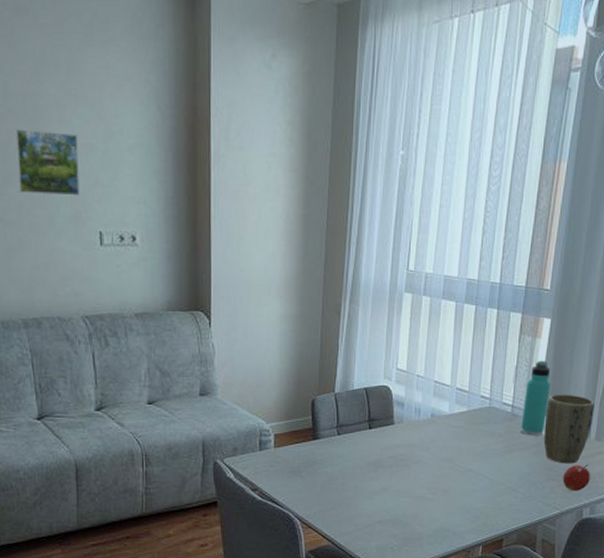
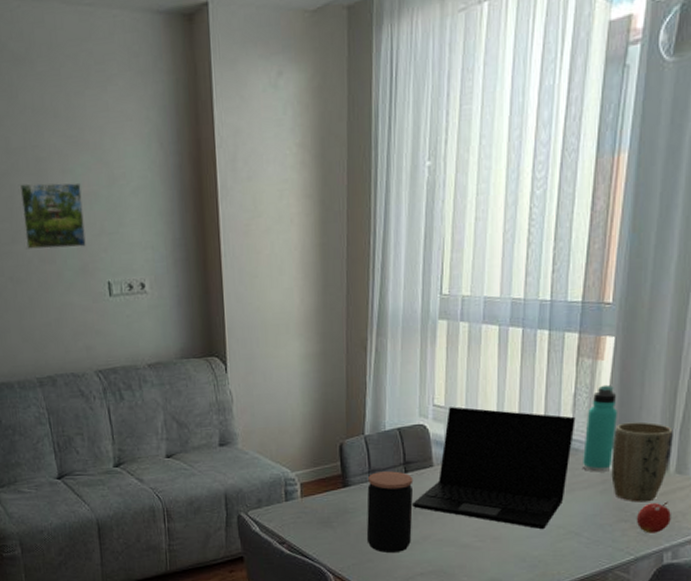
coffee jar: none [332,427,376,503] -> present [366,471,414,554]
laptop: none [373,371,516,485] -> present [411,406,576,530]

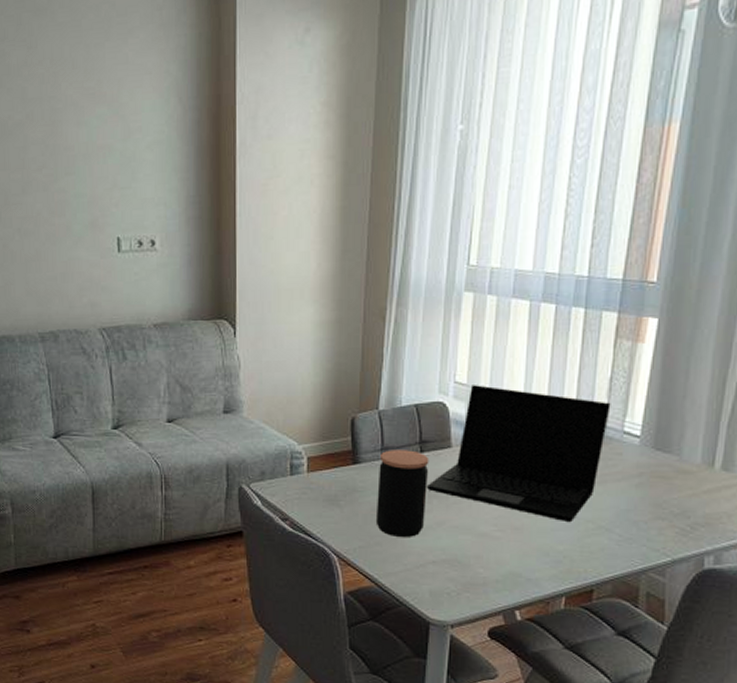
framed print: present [18,182,86,250] -> none [32,134,97,202]
thermos bottle: present [581,384,617,472] -> none [615,369,658,464]
plant pot: present [611,421,673,502] -> none [648,411,720,500]
fruit: present [637,501,671,534] -> none [676,500,715,535]

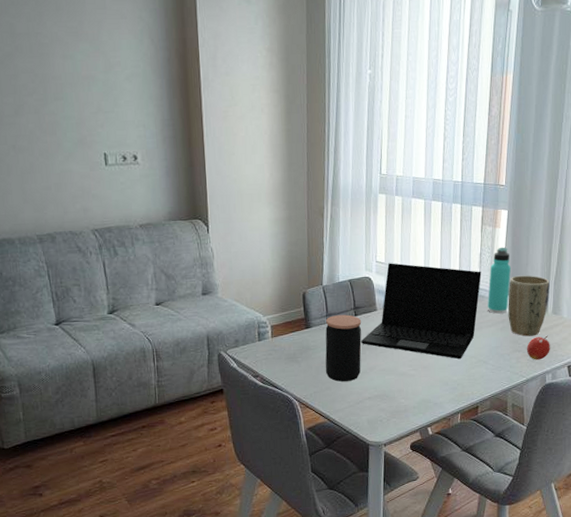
thermos bottle: none [615,369,658,464] -> present [487,247,511,314]
plant pot: none [648,411,720,500] -> present [508,275,550,337]
fruit: none [676,500,715,535] -> present [527,335,550,360]

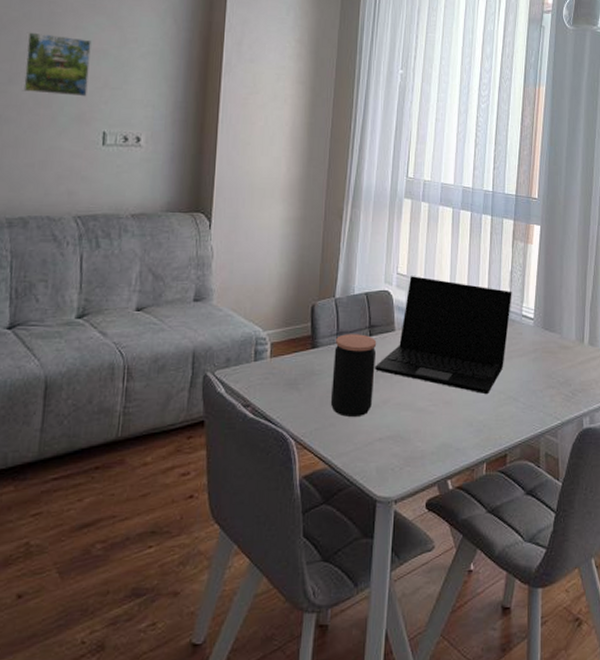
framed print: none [21,64,84,123] -> present [22,32,91,97]
thermos bottle: present [487,247,511,314] -> none [517,265,544,342]
plant pot: present [508,275,550,337] -> none [540,298,586,370]
fruit: present [527,335,550,360] -> none [562,370,587,399]

